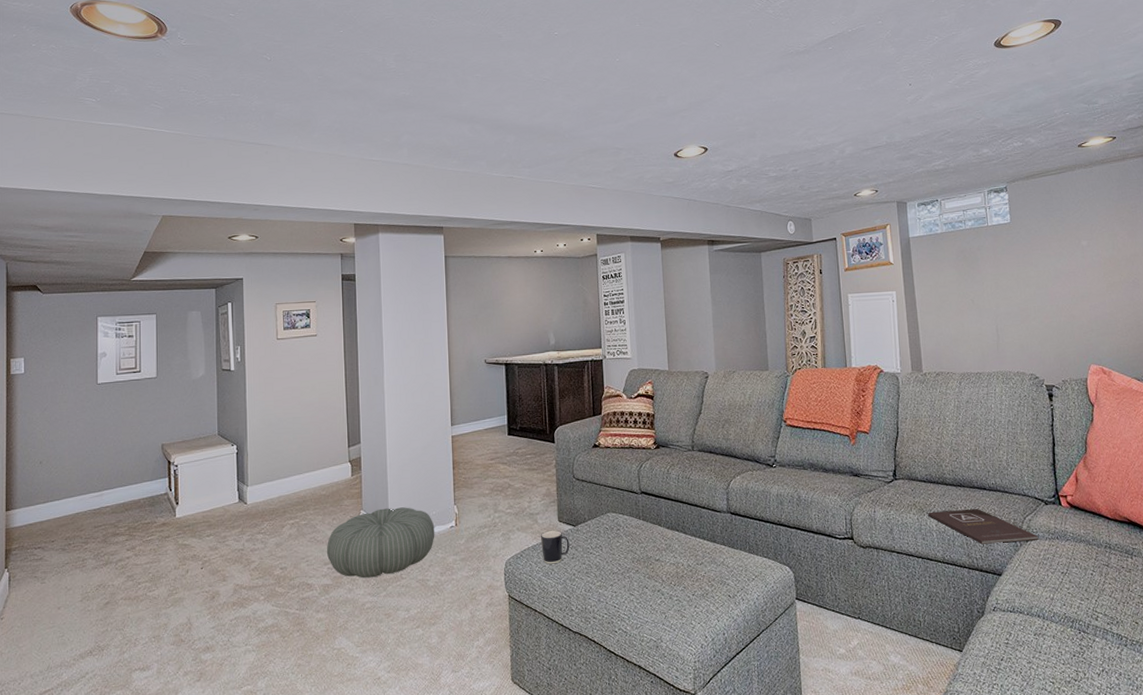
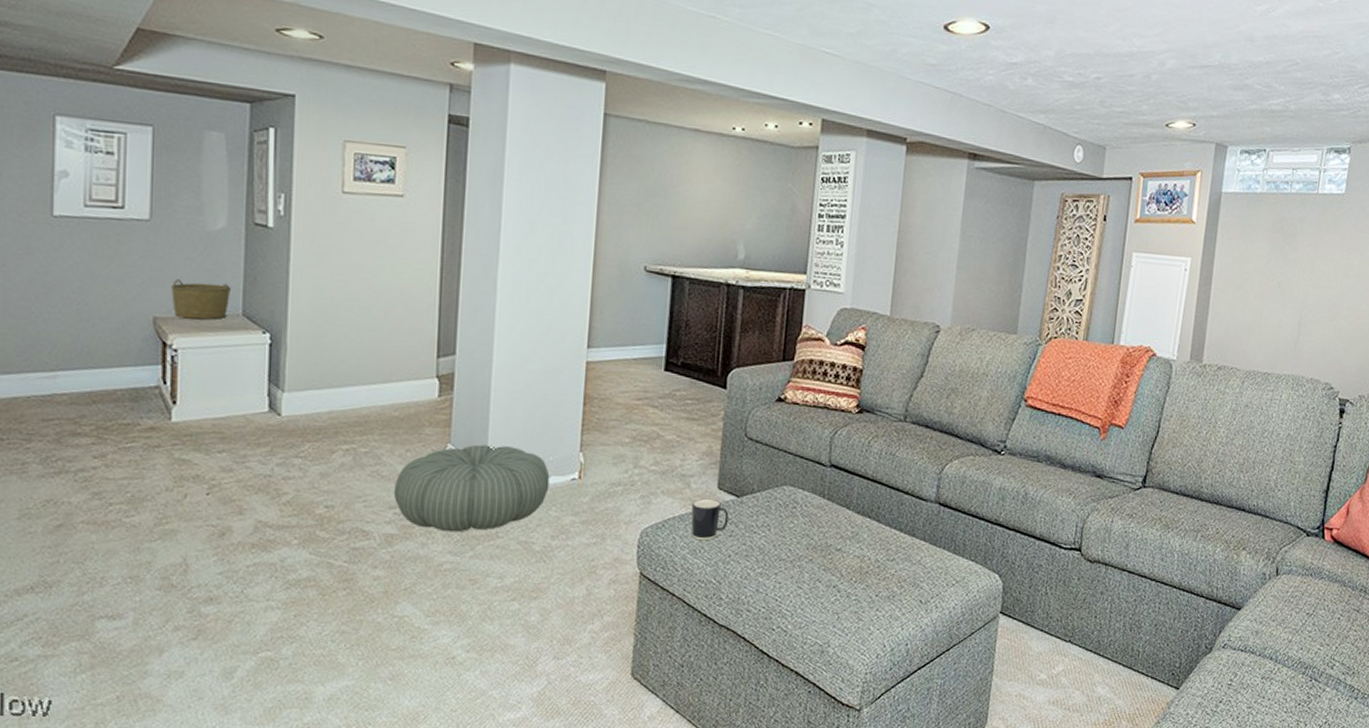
basket: none [172,414,209,443] -> present [171,279,230,320]
book: present [928,508,1038,544] -> none [1173,529,1291,575]

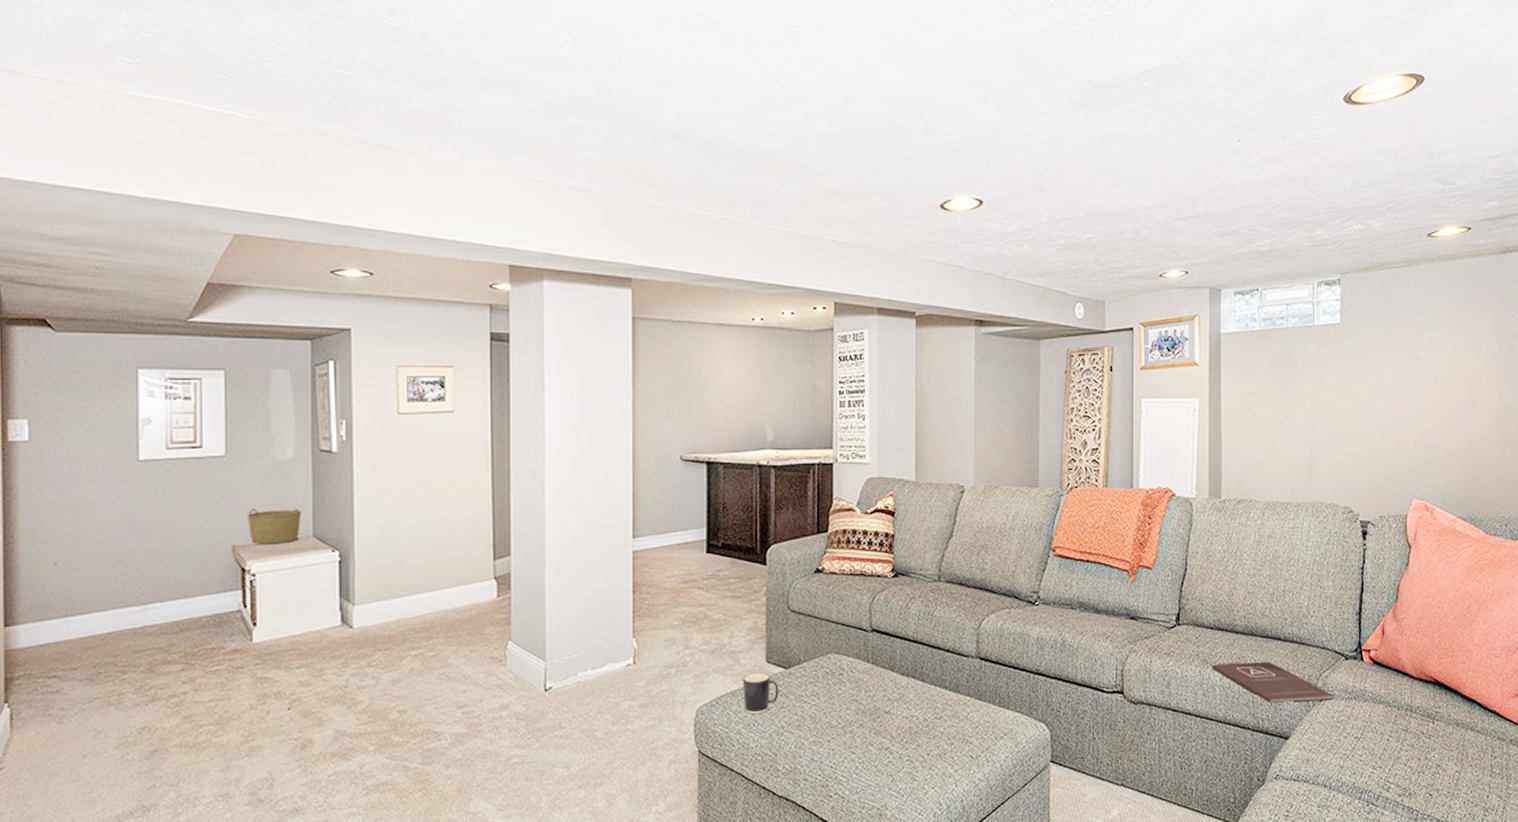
pouf: present [394,445,550,533] -> none [462,639,606,726]
book: none [1173,529,1291,575] -> present [1212,661,1334,703]

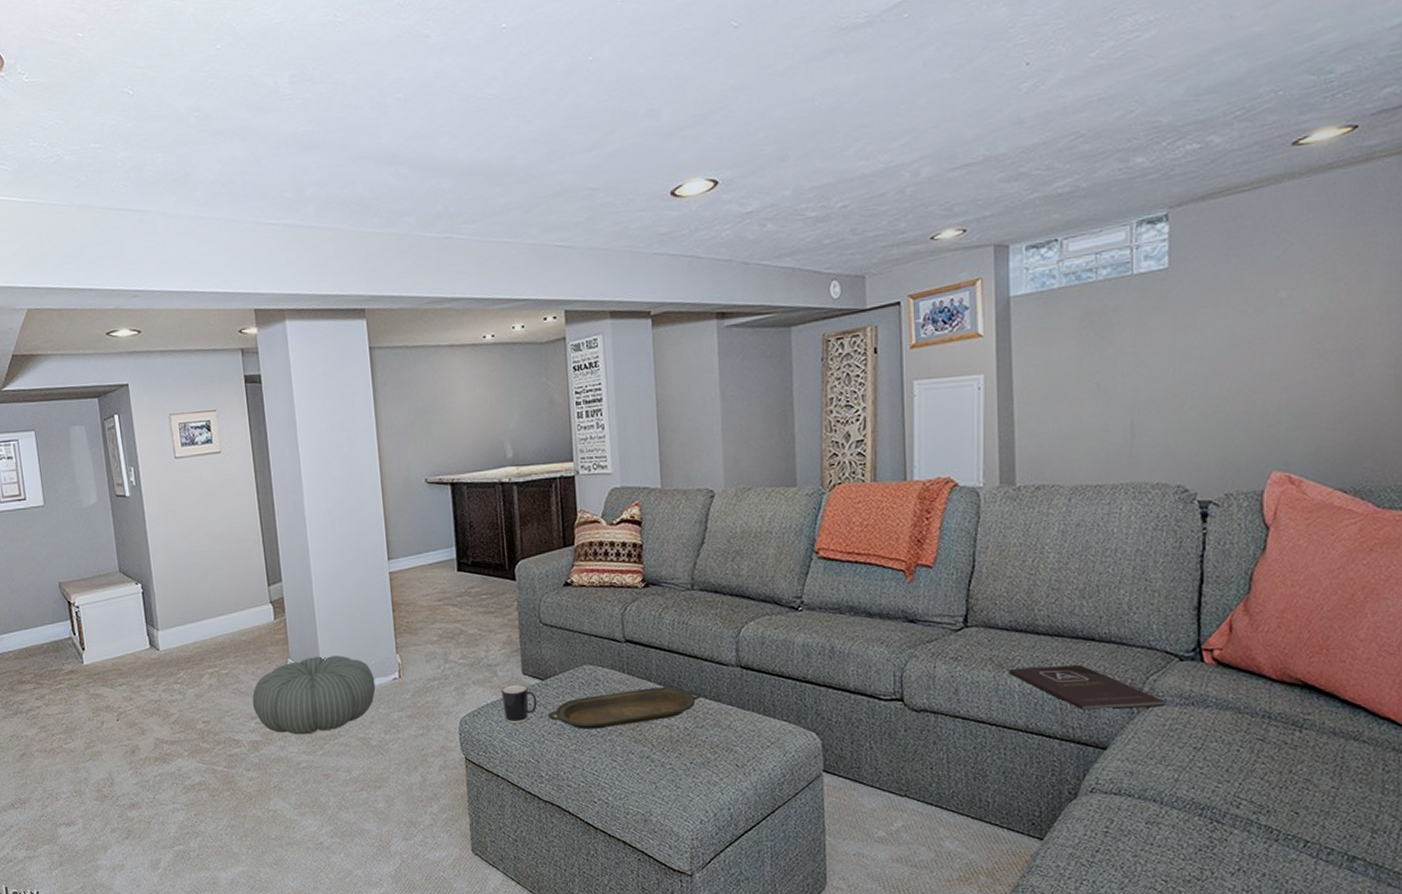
basket: present [248,508,301,544] -> none [67,548,109,581]
pouf: none [462,639,606,726] -> present [252,655,376,735]
serving tray: none [789,676,942,720] -> present [547,686,701,729]

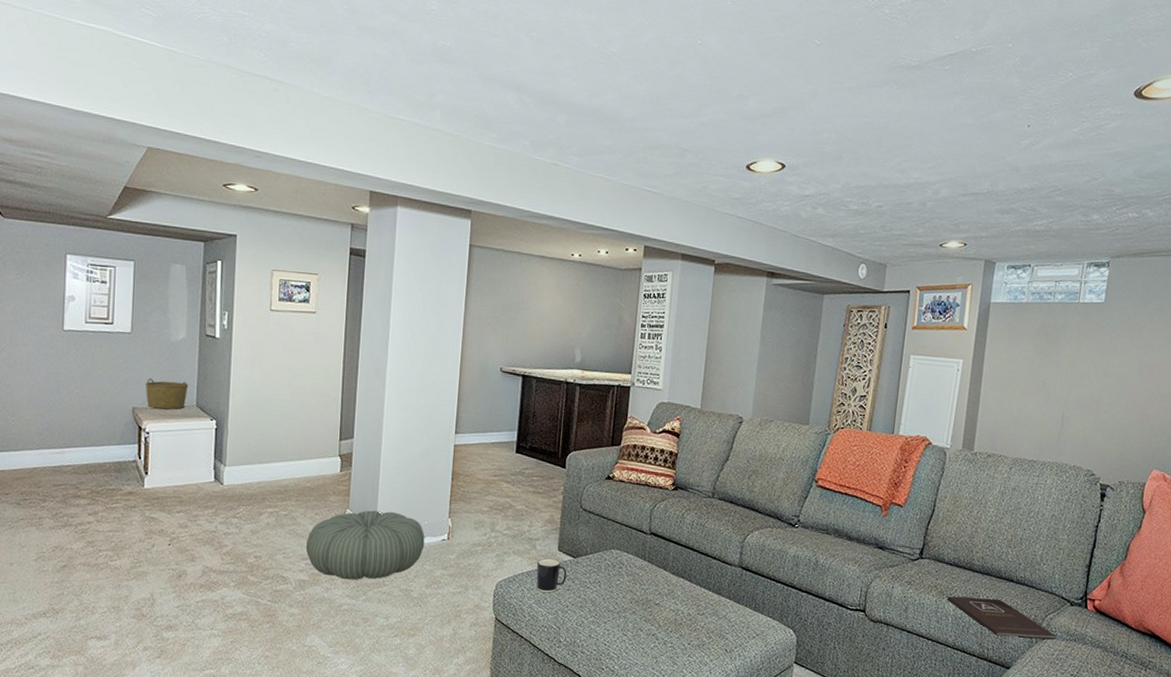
basket: none [67,548,109,581] -> present [145,378,188,410]
serving tray: present [547,686,701,729] -> none [574,576,706,606]

